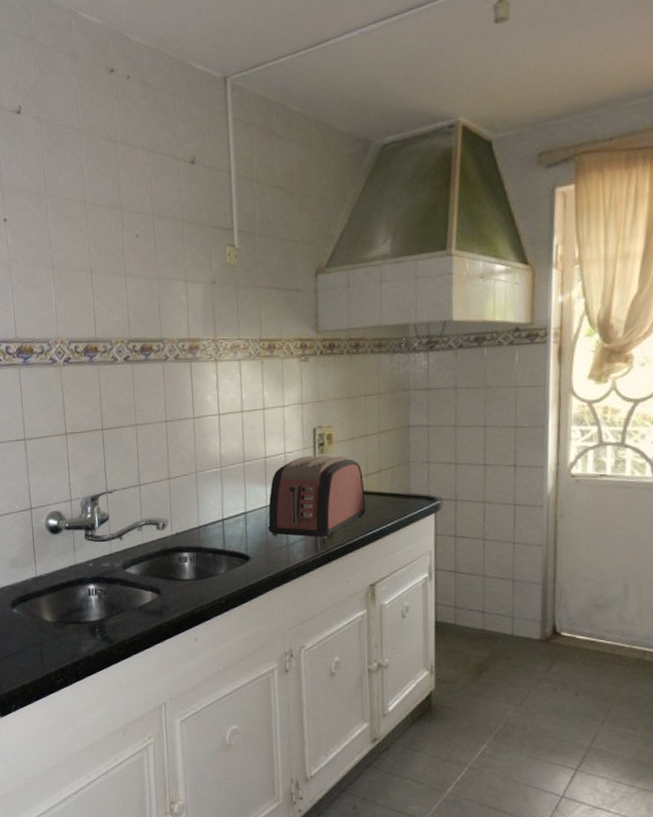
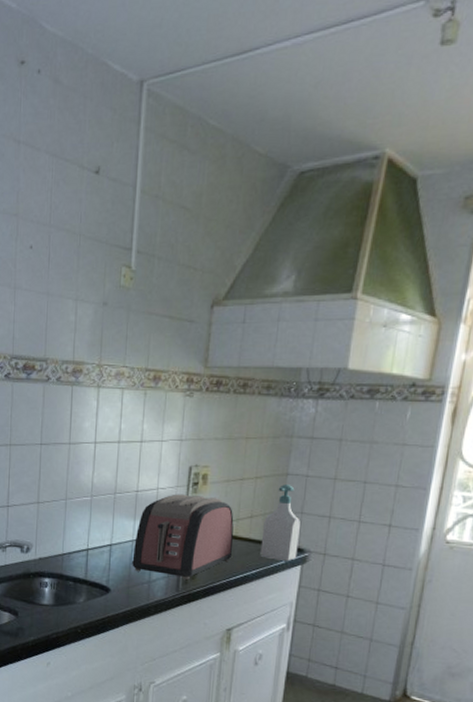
soap bottle: none [392,436,430,511] -> present [260,484,300,561]

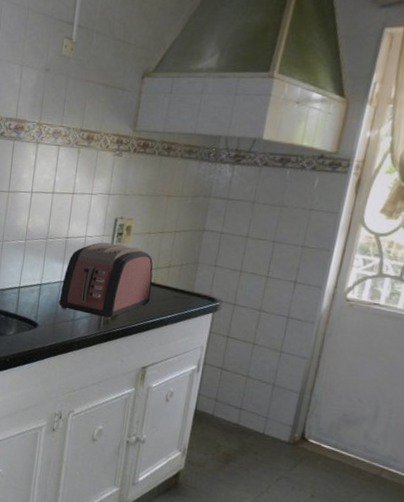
soap bottle: present [260,484,300,561] -> none [175,239,214,309]

